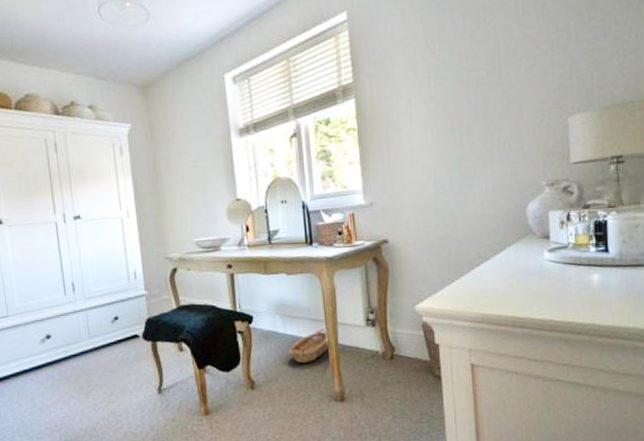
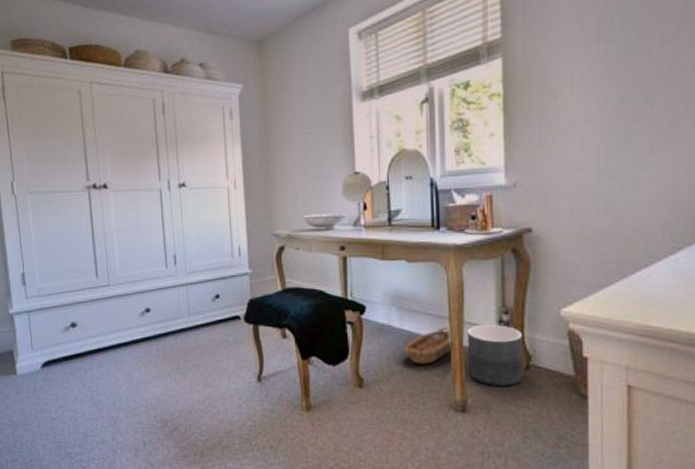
planter: none [341,323,389,376] -> present [467,324,523,386]

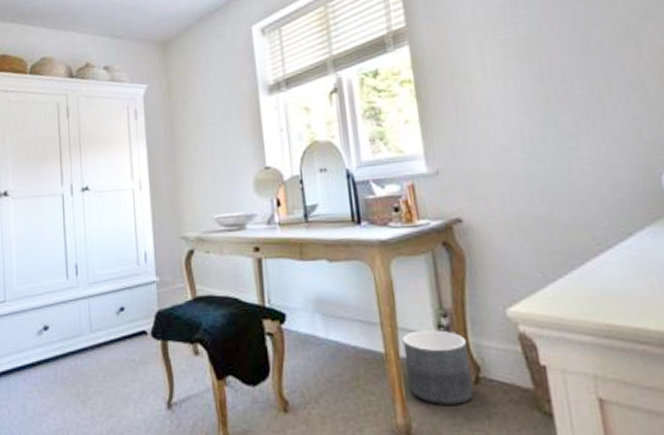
basket: present [404,327,454,365] -> none [333,335,389,382]

